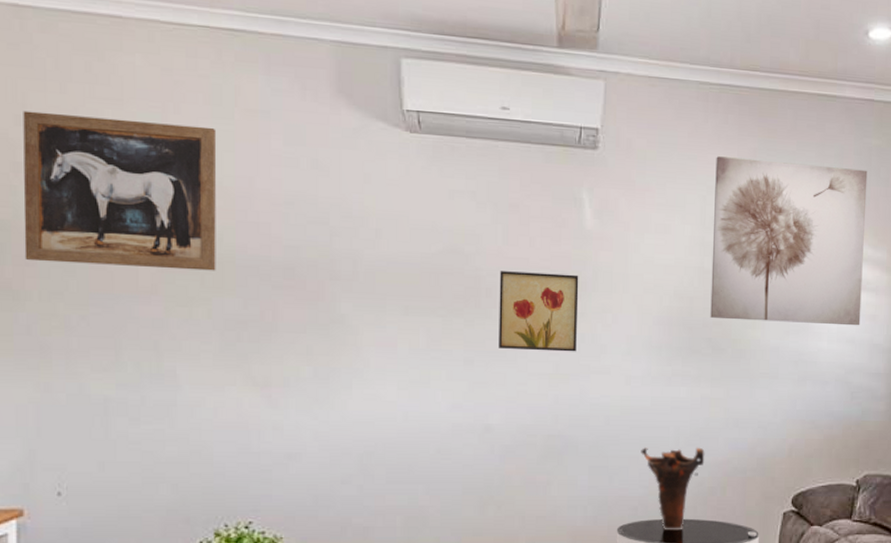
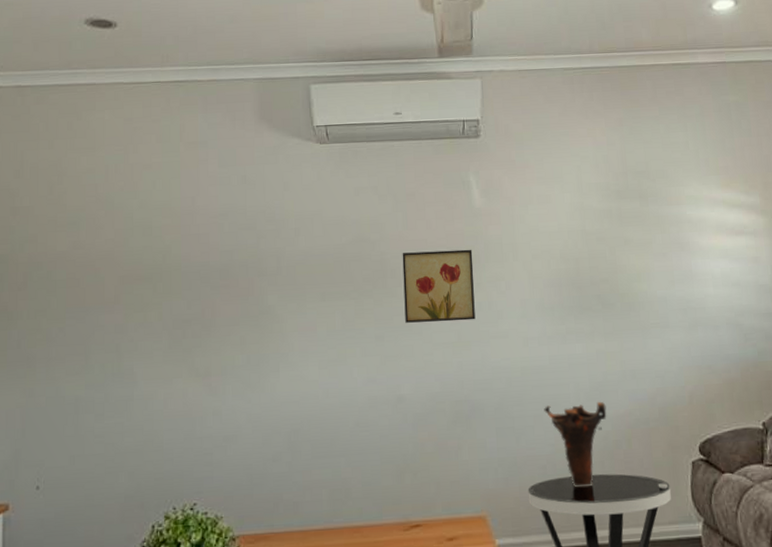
wall art: present [23,110,217,271] -> none [18,160,166,286]
wall art: present [710,156,868,326] -> none [586,124,744,276]

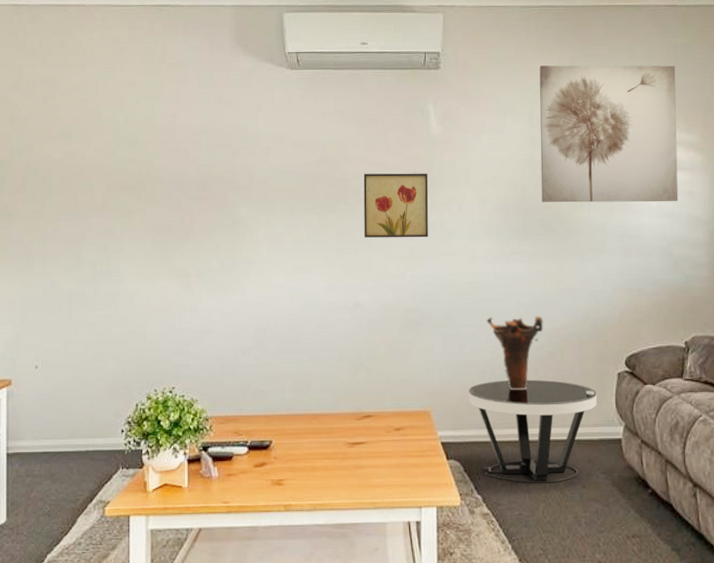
wall art: none [586,124,744,276] -> present [539,65,678,203]

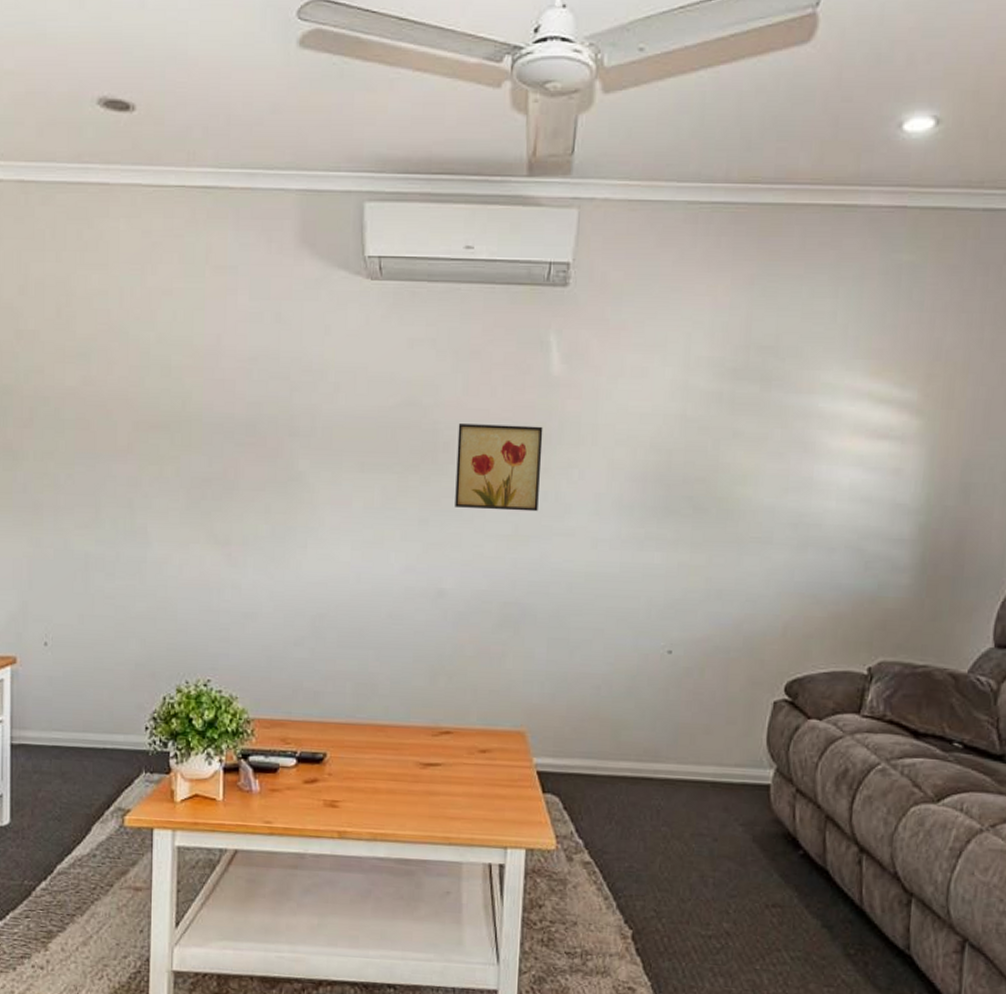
side table: present [468,379,598,483] -> none [575,700,744,832]
vase: present [486,315,543,390] -> none [606,618,681,714]
wall art: present [539,65,678,203] -> none [692,286,896,482]

